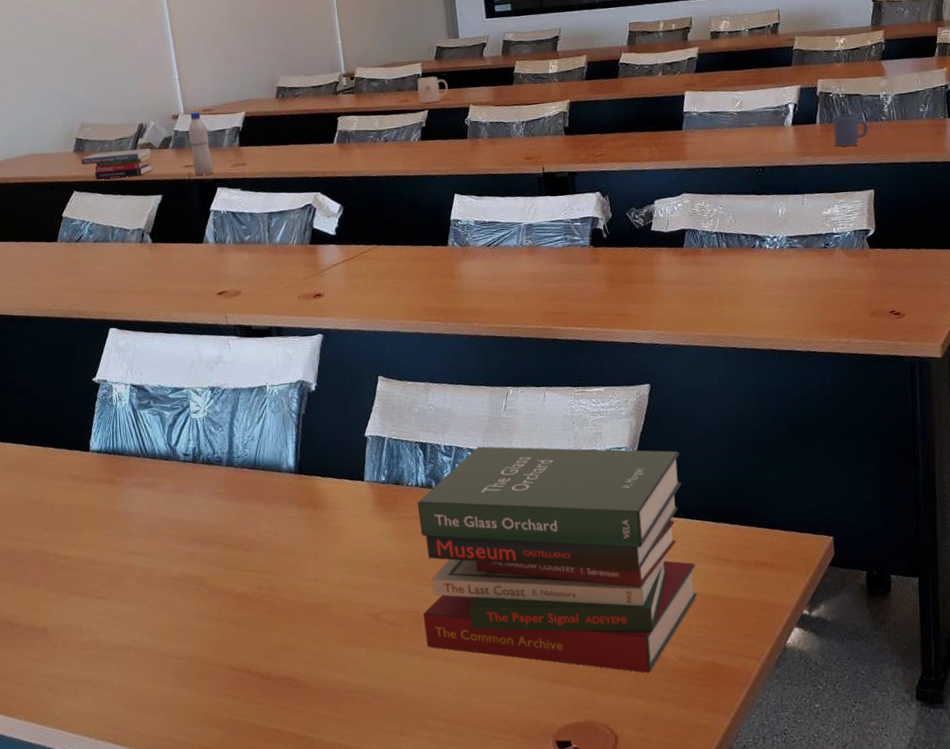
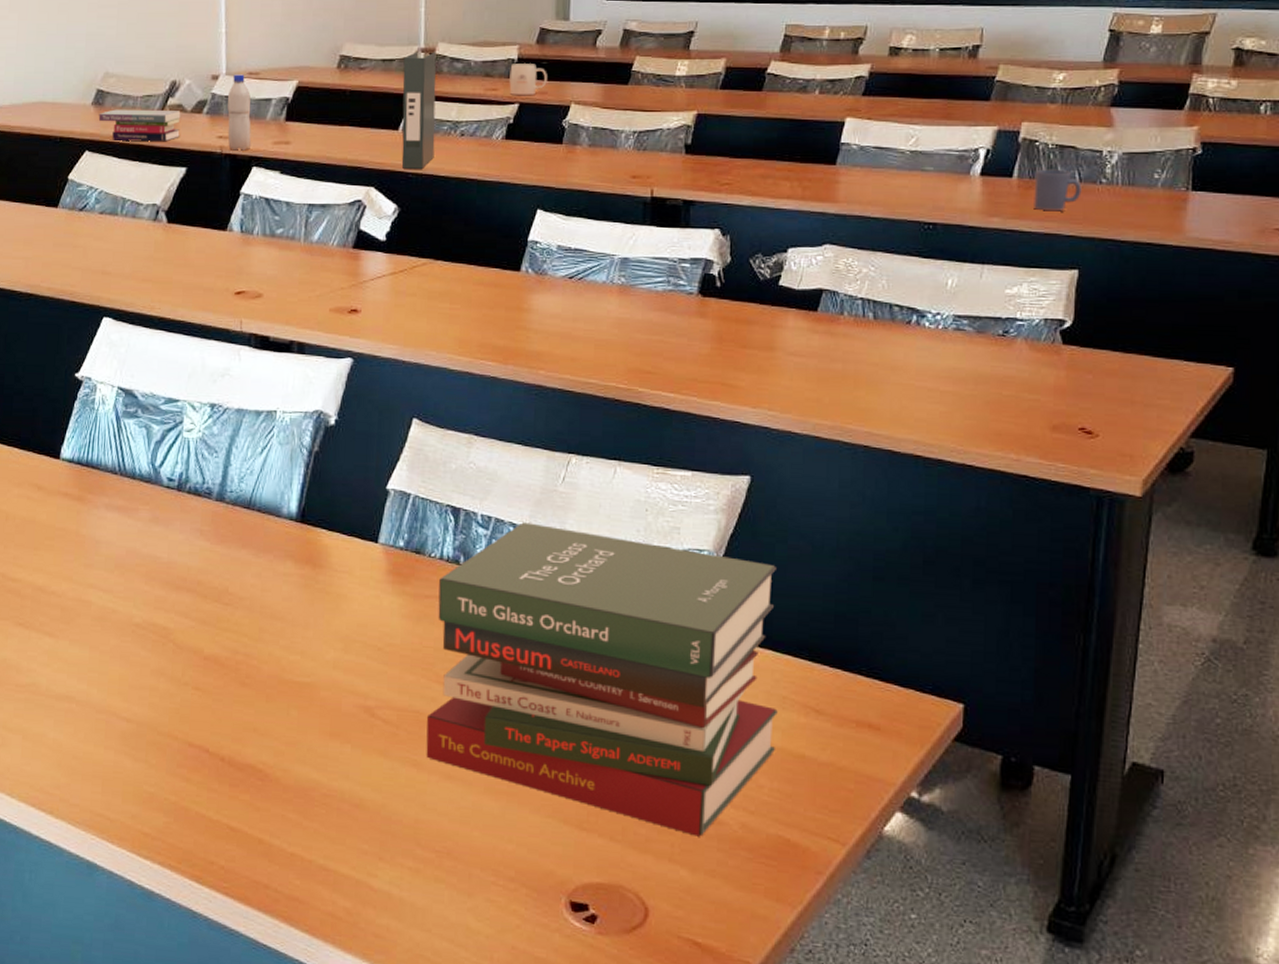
binder: none [329,75,366,174] -> present [401,52,436,169]

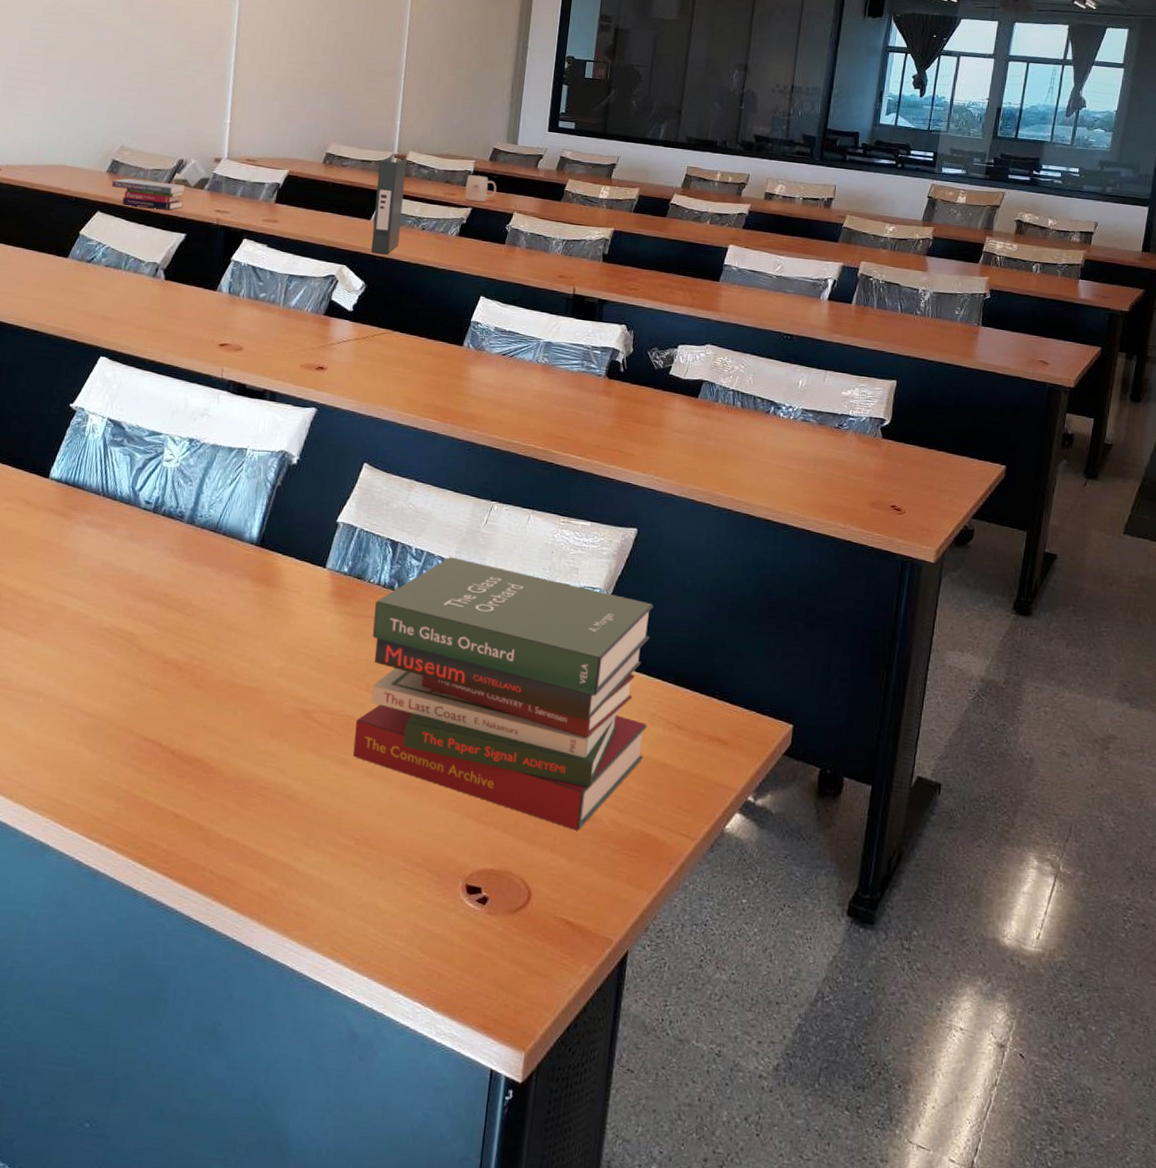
water bottle: present [227,74,252,151] -> none [224,159,247,225]
mug: present [1034,169,1082,212] -> none [866,299,902,334]

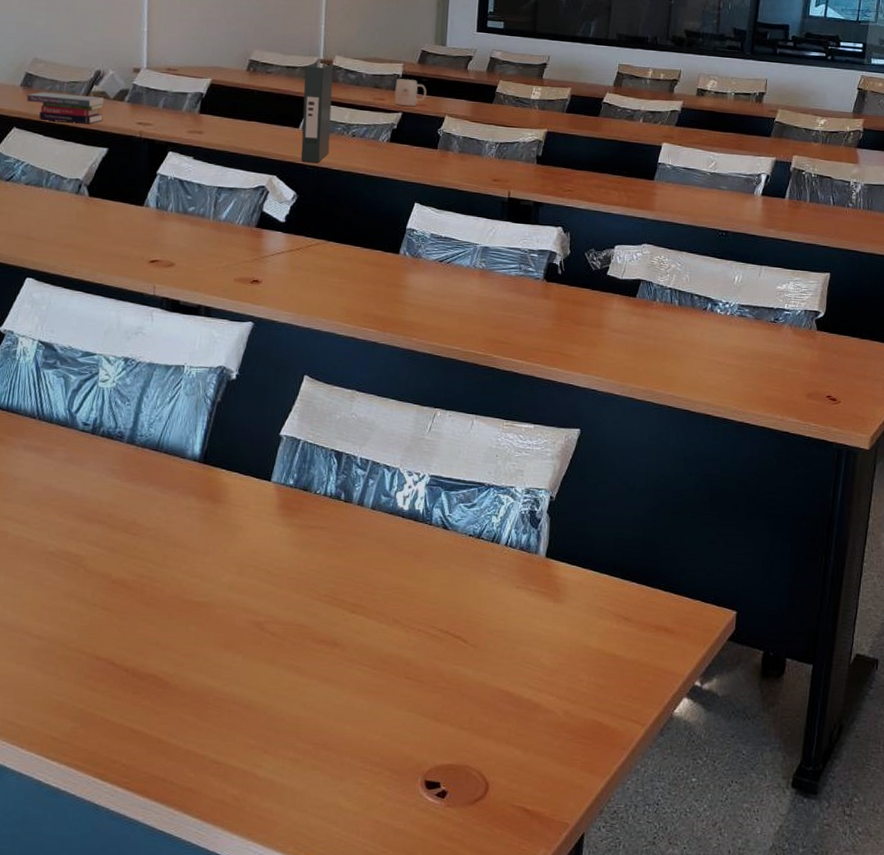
books: present [352,557,653,831] -> none [307,465,598,723]

